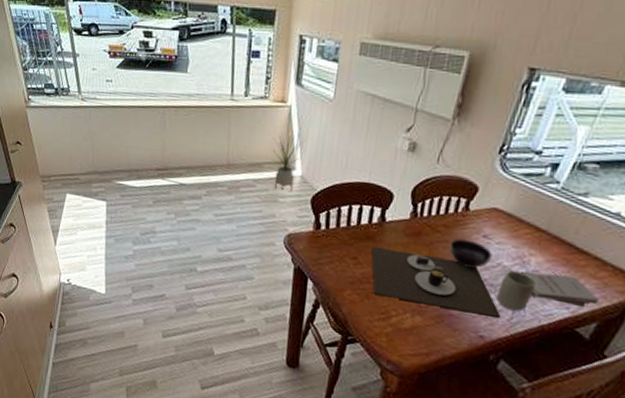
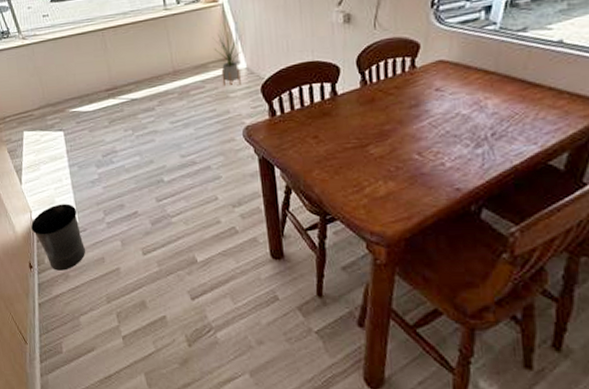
waste bin: none [58,271,107,337] -> present [31,203,85,271]
place setting: present [371,246,501,318] -> none [330,118,472,169]
bowl: present [449,239,493,268] -> none [405,96,449,123]
mug: present [495,270,536,312] -> none [462,117,498,157]
books: present [521,271,599,308] -> none [481,110,564,140]

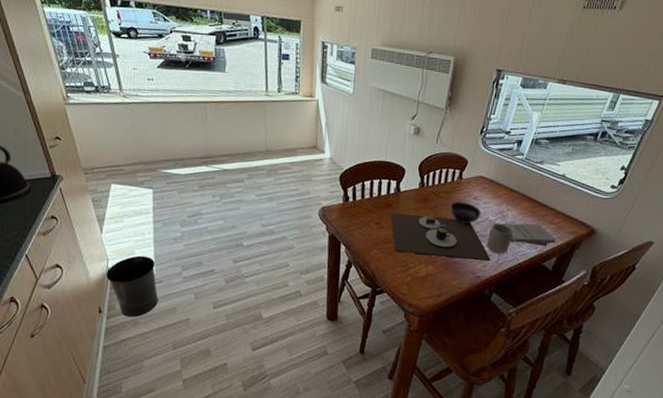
house plant: present [213,31,242,86] -> none [304,124,330,172]
place setting: none [330,118,472,169] -> present [390,212,491,260]
bowl: none [405,96,449,123] -> present [450,201,482,223]
mug: none [462,117,498,157] -> present [486,223,513,254]
books: none [481,110,564,140] -> present [502,223,556,247]

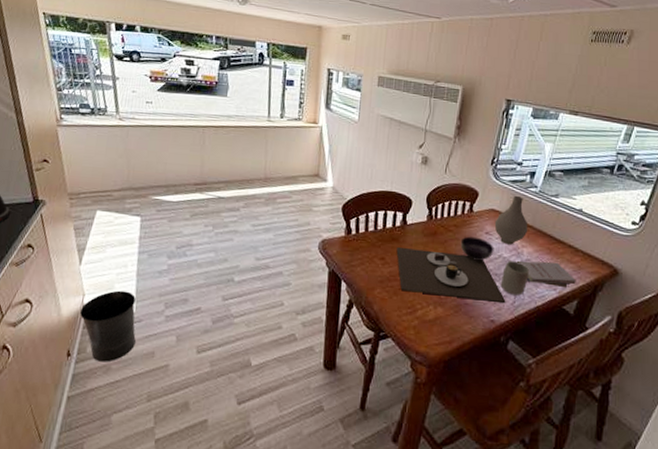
vase: none [482,162,514,209] -> present [494,195,528,245]

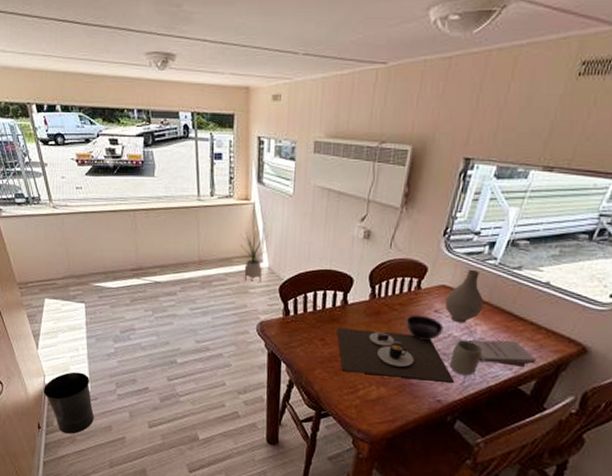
house plant: none [306,152,333,202] -> present [240,230,267,283]

